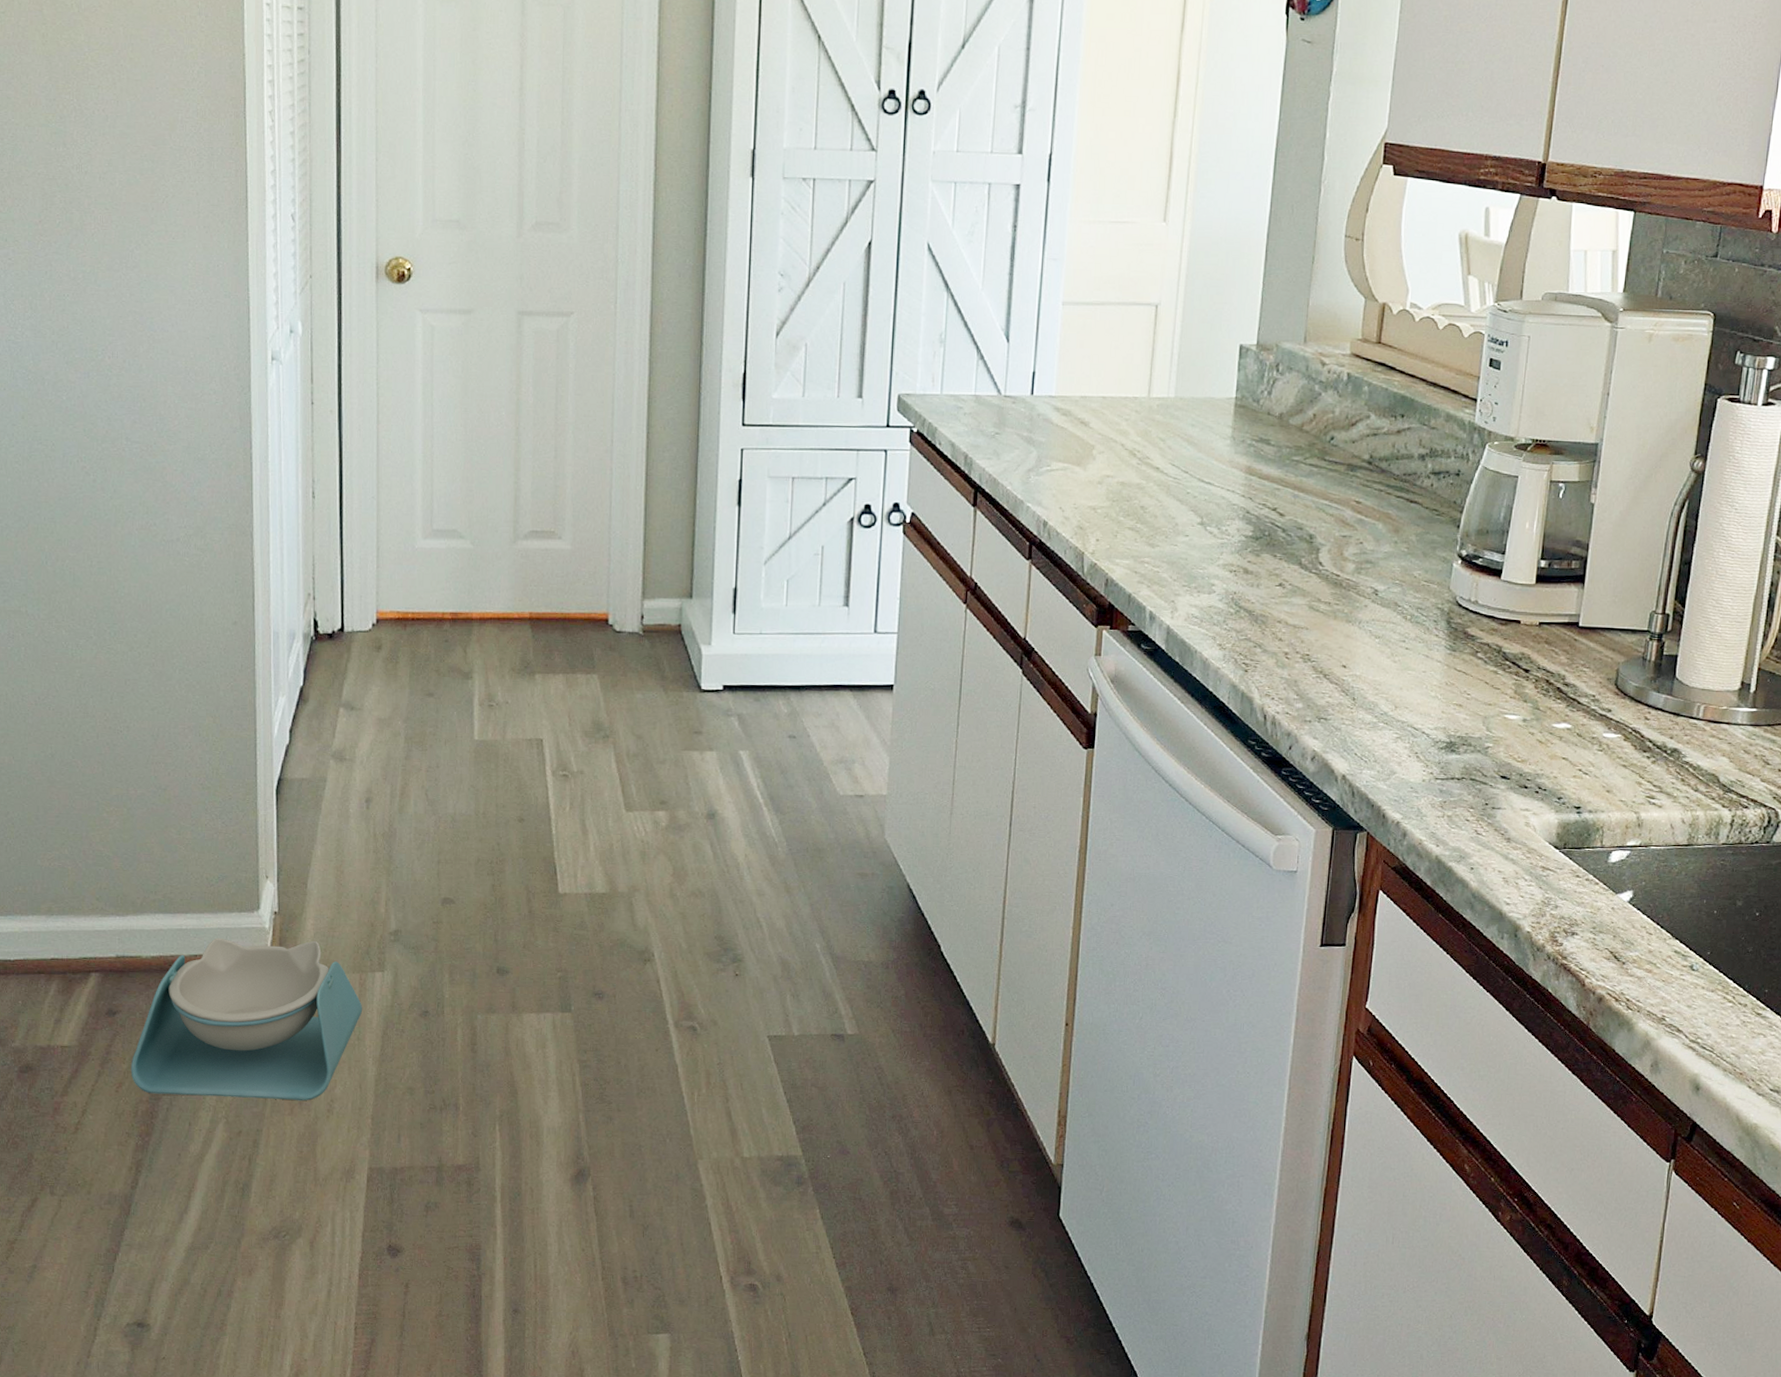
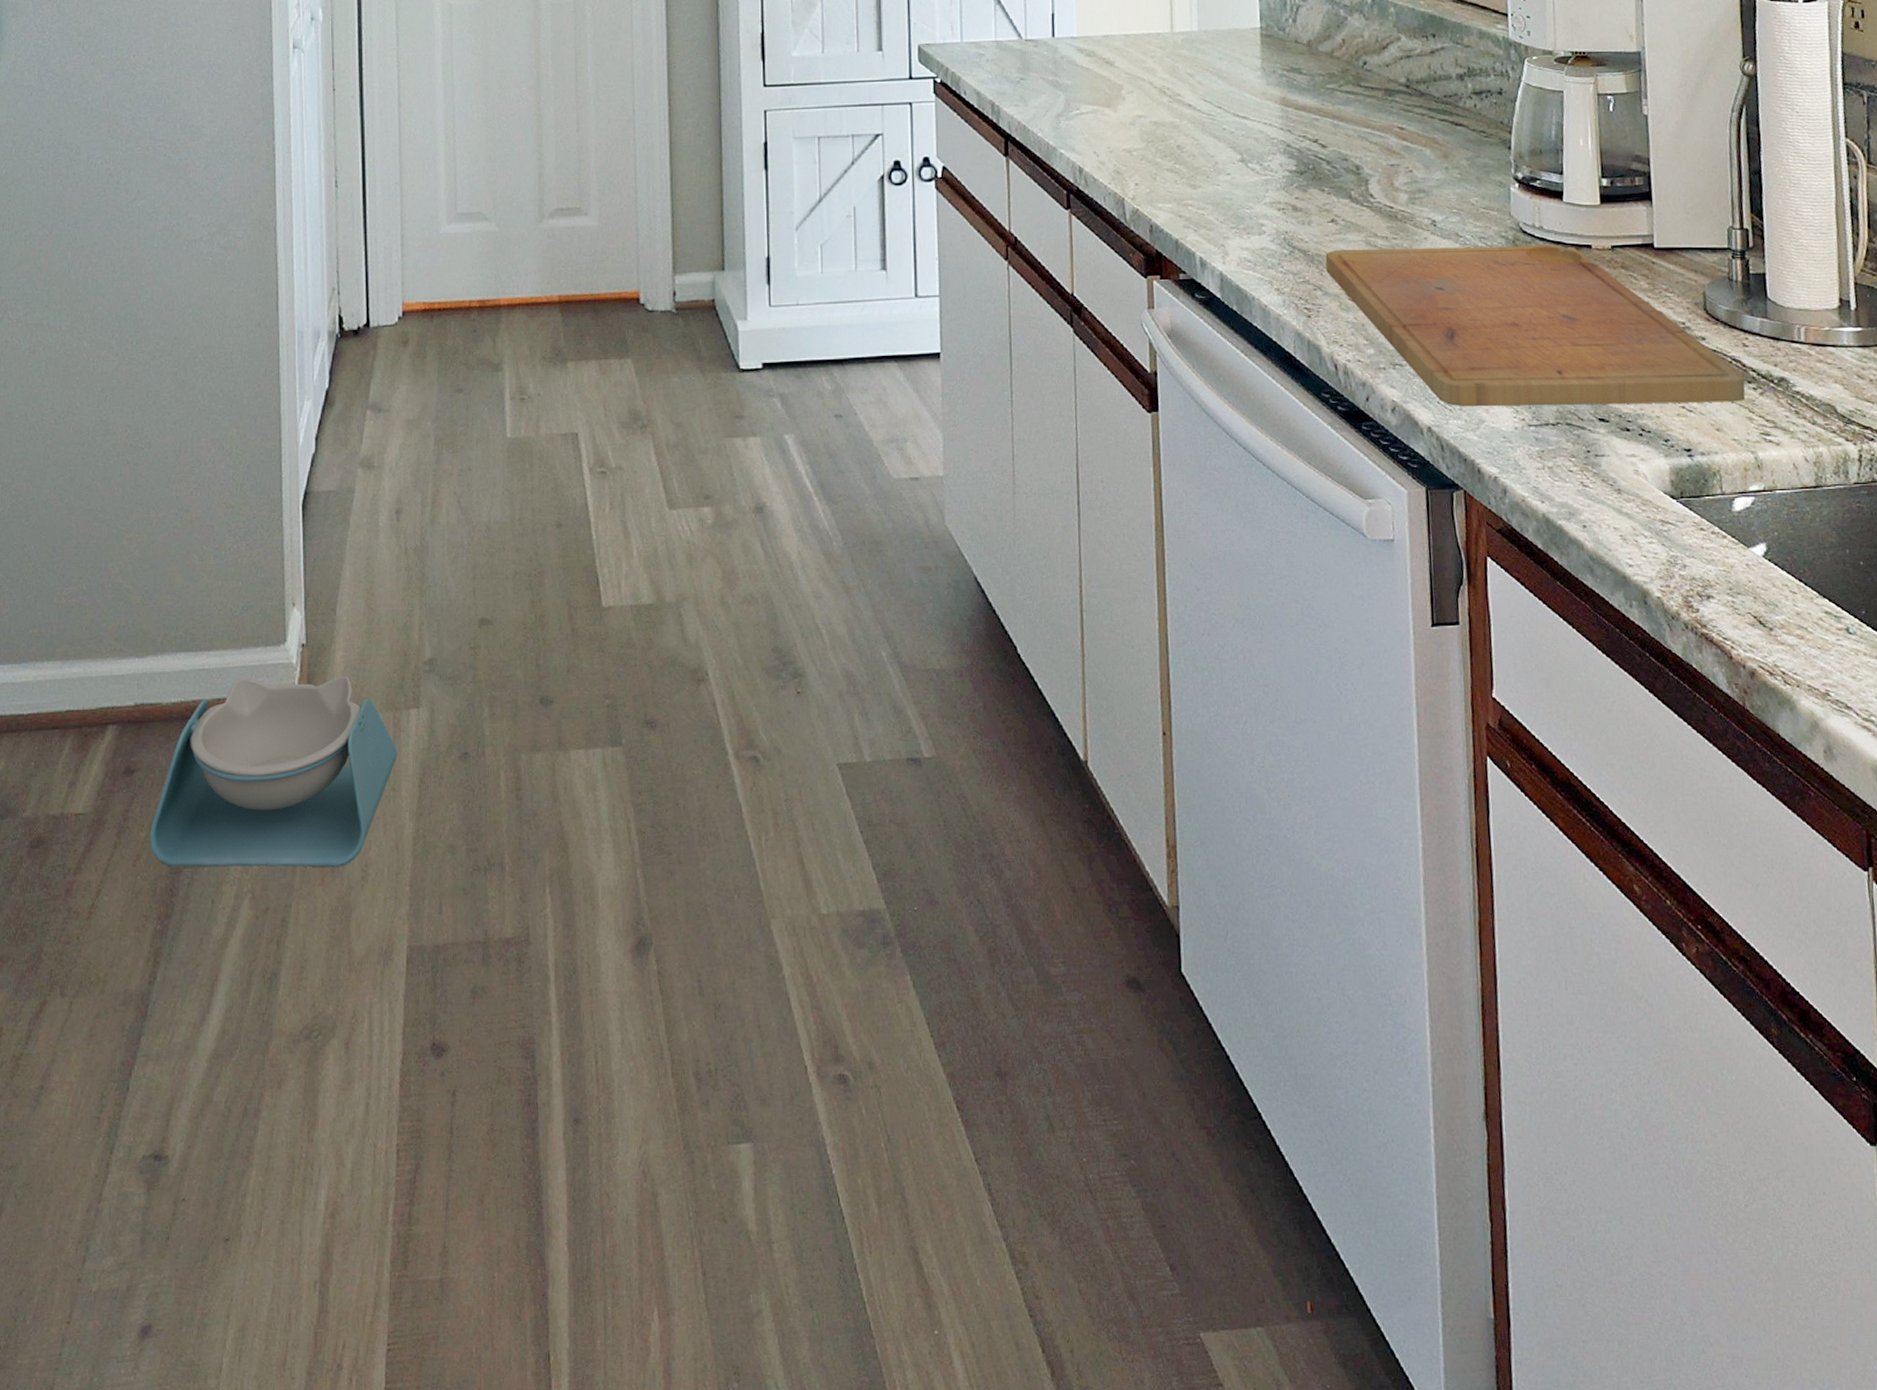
cutting board: none [1268,611,1641,768] -> present [1325,245,1746,406]

